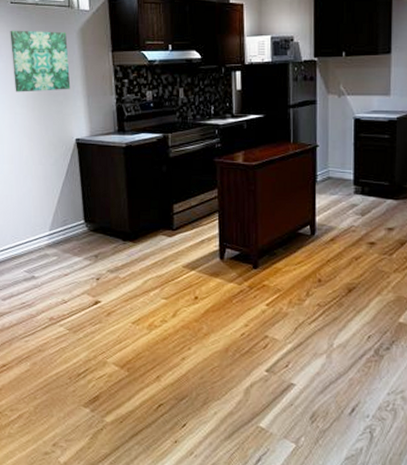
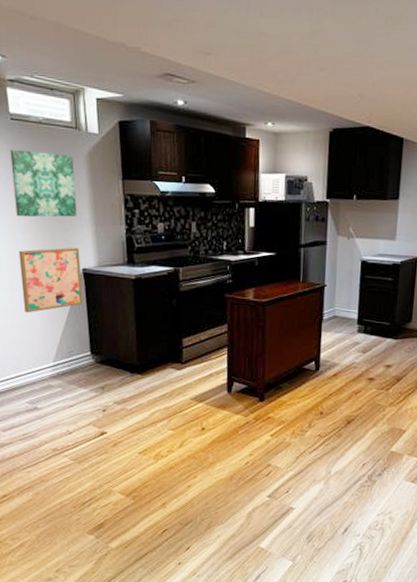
wall art: none [18,118,77,184] -> present [19,247,83,313]

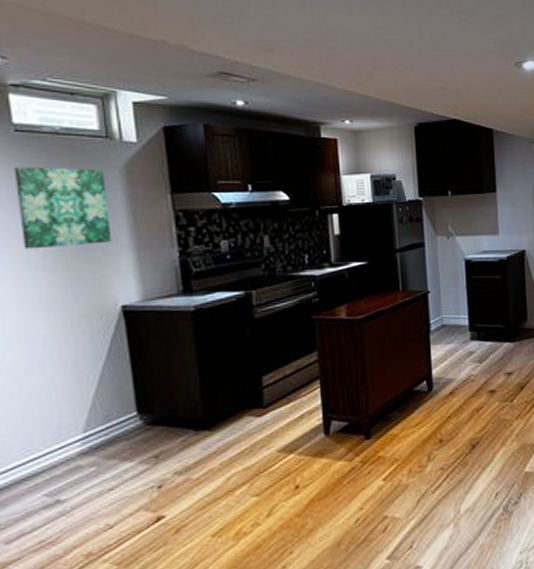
wall art: present [19,247,83,313] -> none [29,279,123,373]

